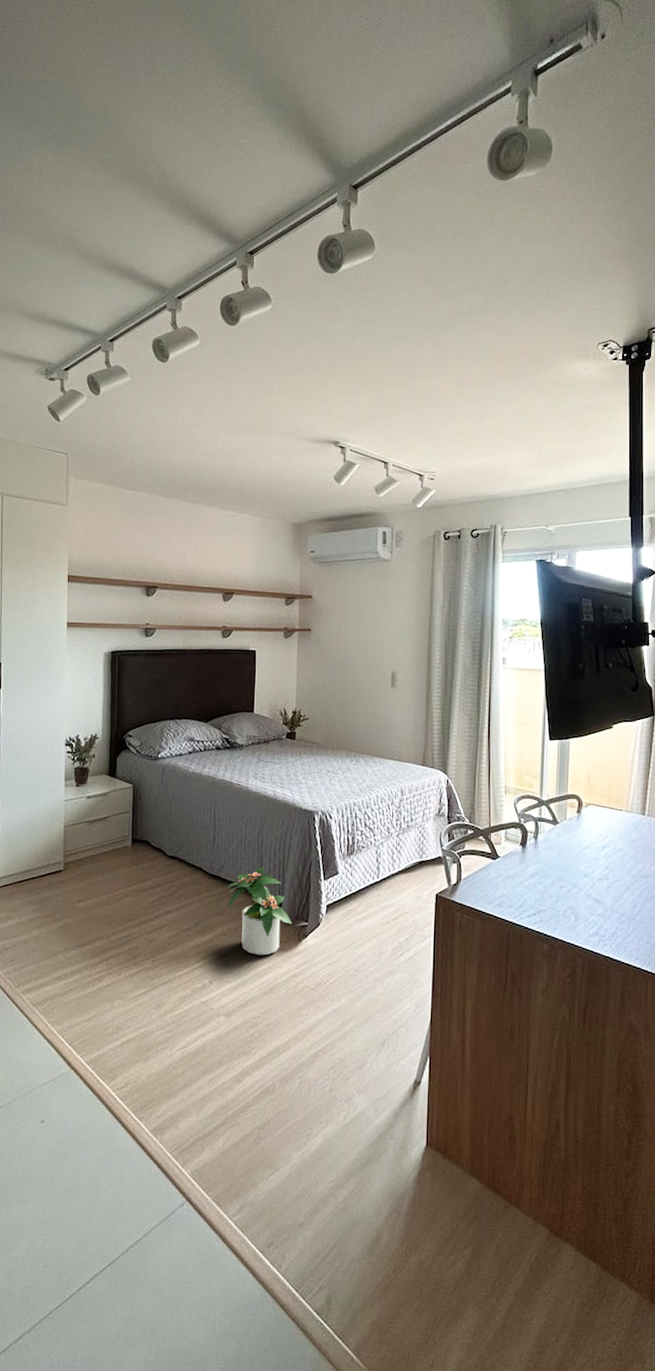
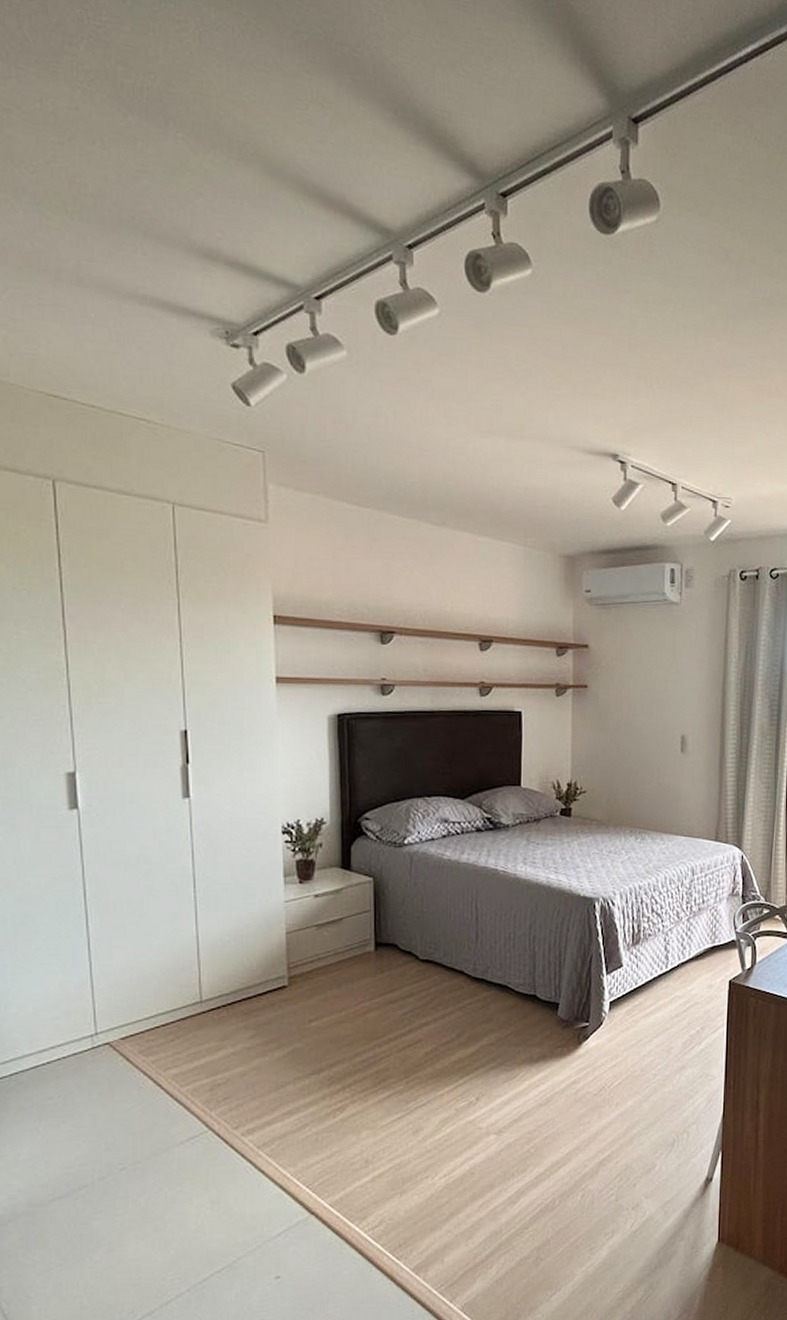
potted plant: present [226,866,292,956] -> none [493,964,571,1064]

